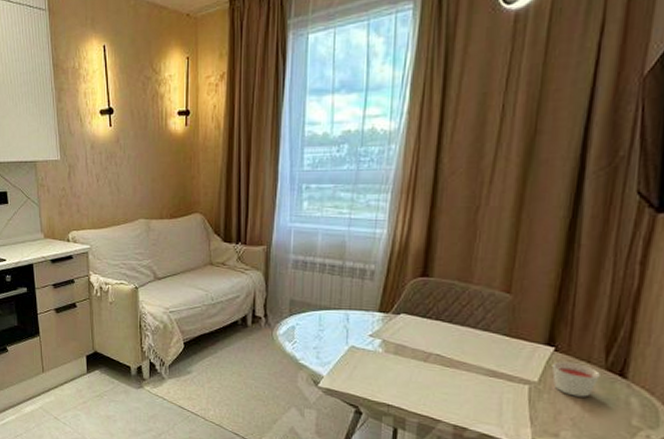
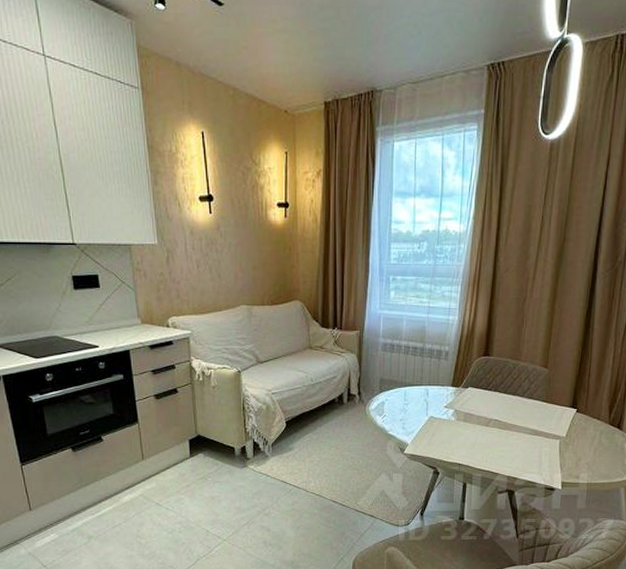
candle: present [552,361,600,397] -> none [575,419,606,446]

